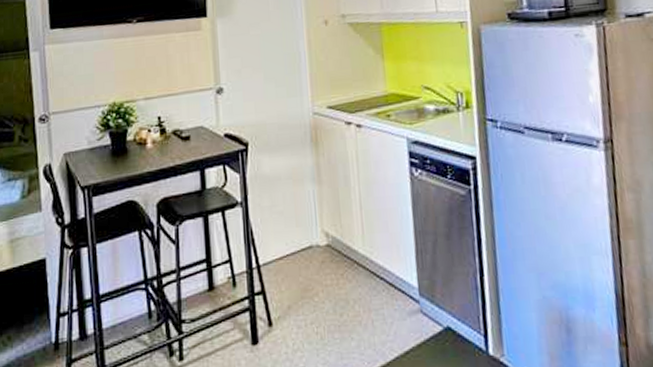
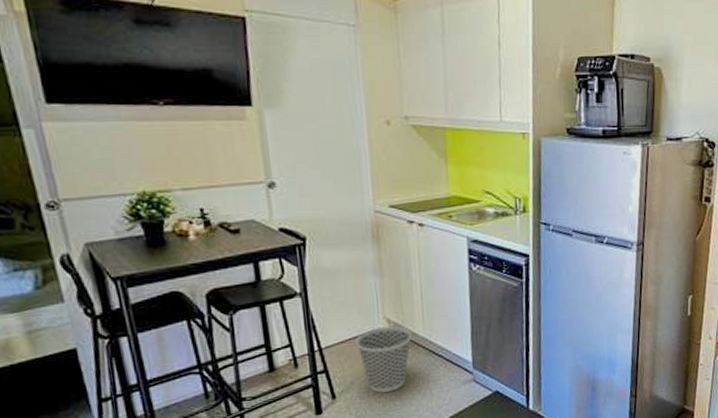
wastebasket: none [294,241,352,322] -> present [356,326,412,393]

